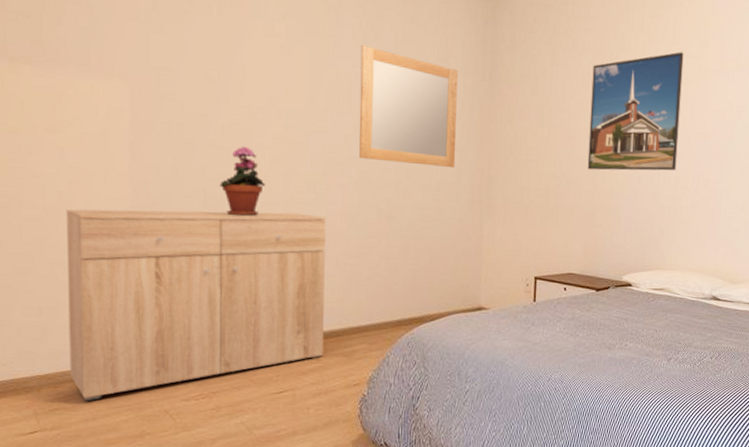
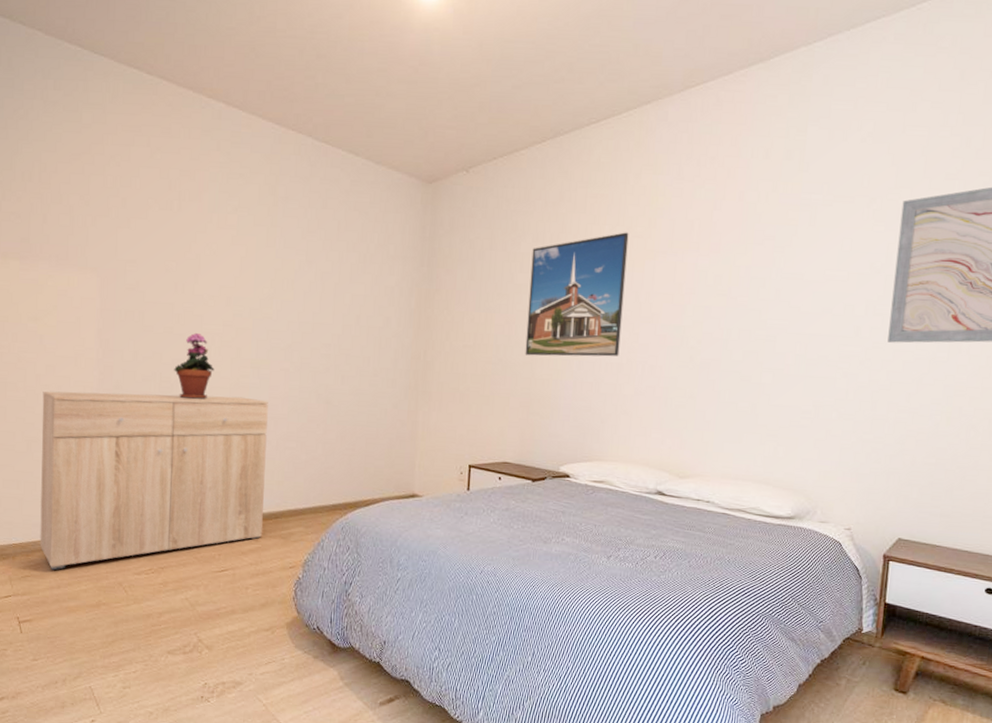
home mirror: present [358,45,458,167] -> none [301,234,397,353]

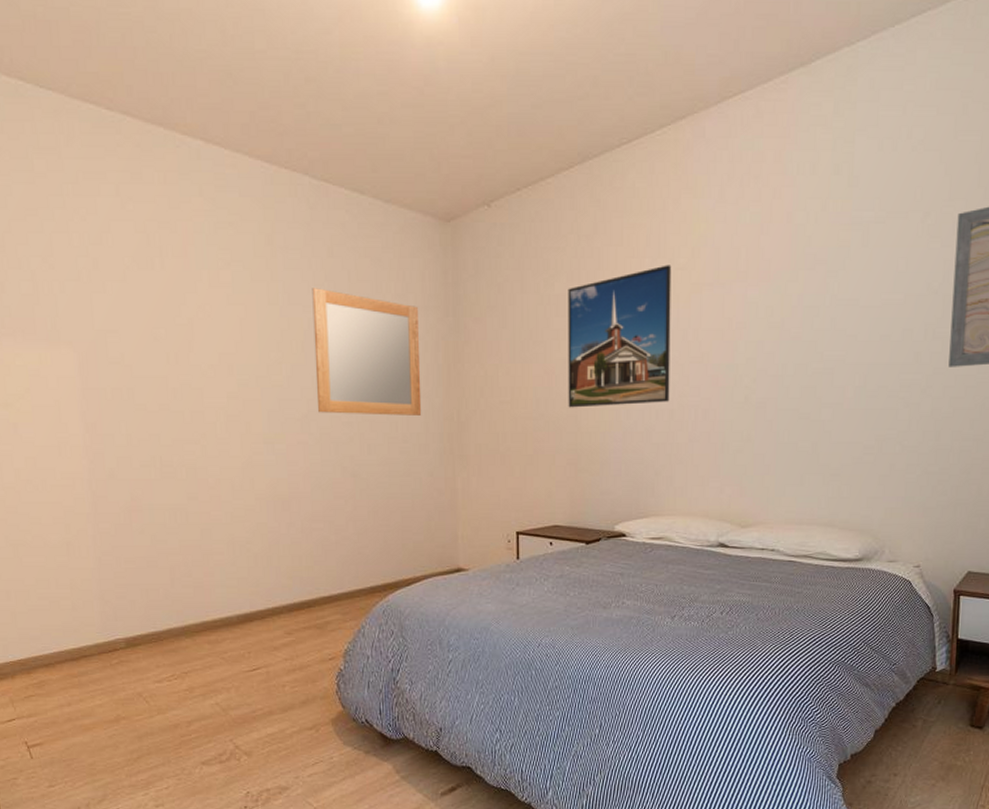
dresser: present [40,391,268,571] -> none [24,477,296,687]
potted plant: present [174,332,214,400] -> none [175,408,222,484]
home mirror: none [301,234,397,353] -> present [312,288,422,416]

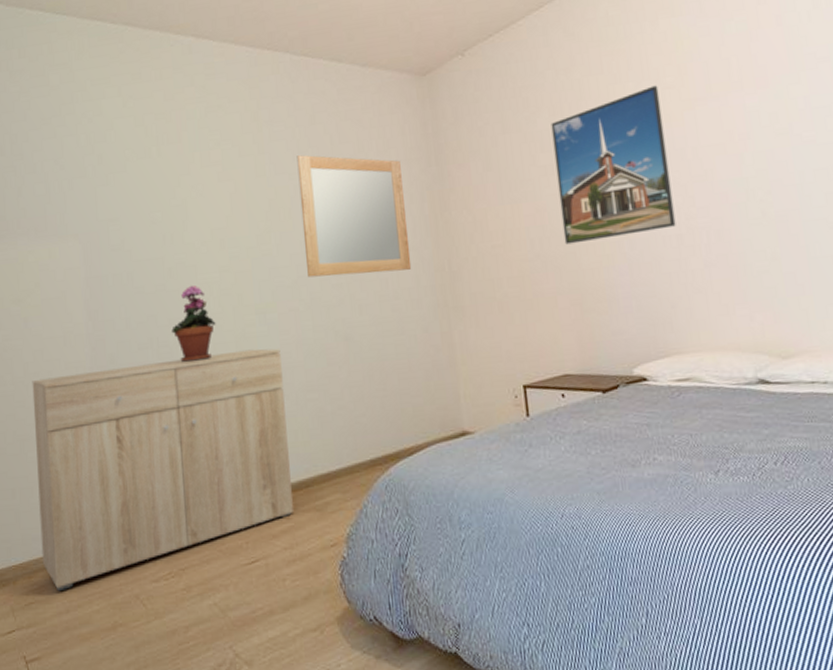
dresser: none [24,477,296,687] -> present [32,349,295,592]
potted plant: none [175,408,222,484] -> present [171,285,216,363]

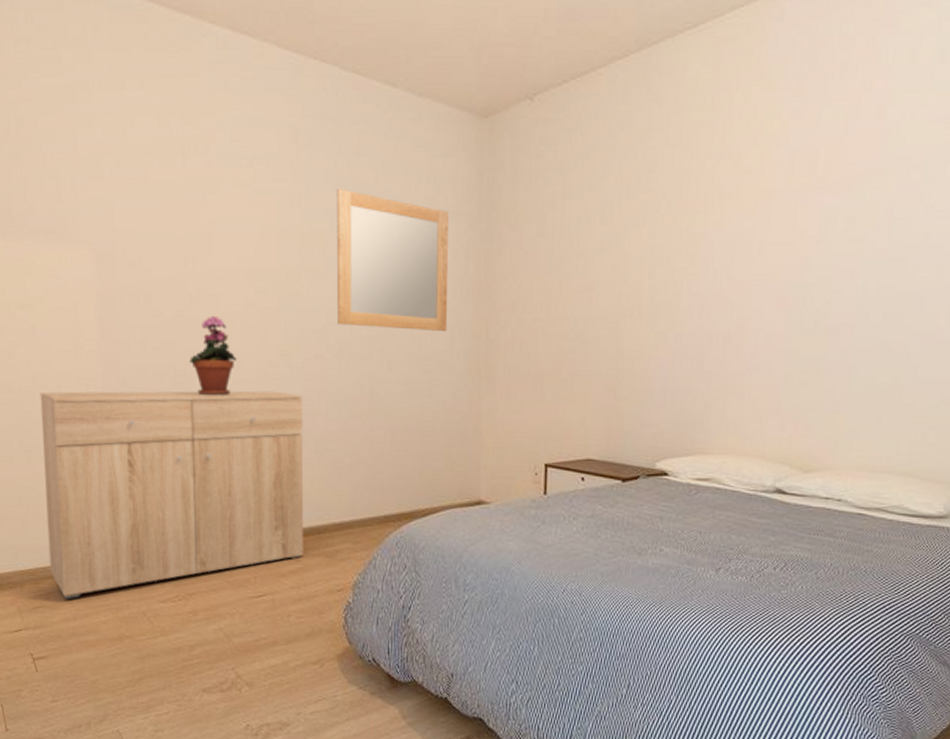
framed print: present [551,85,676,245] -> none [609,168,737,328]

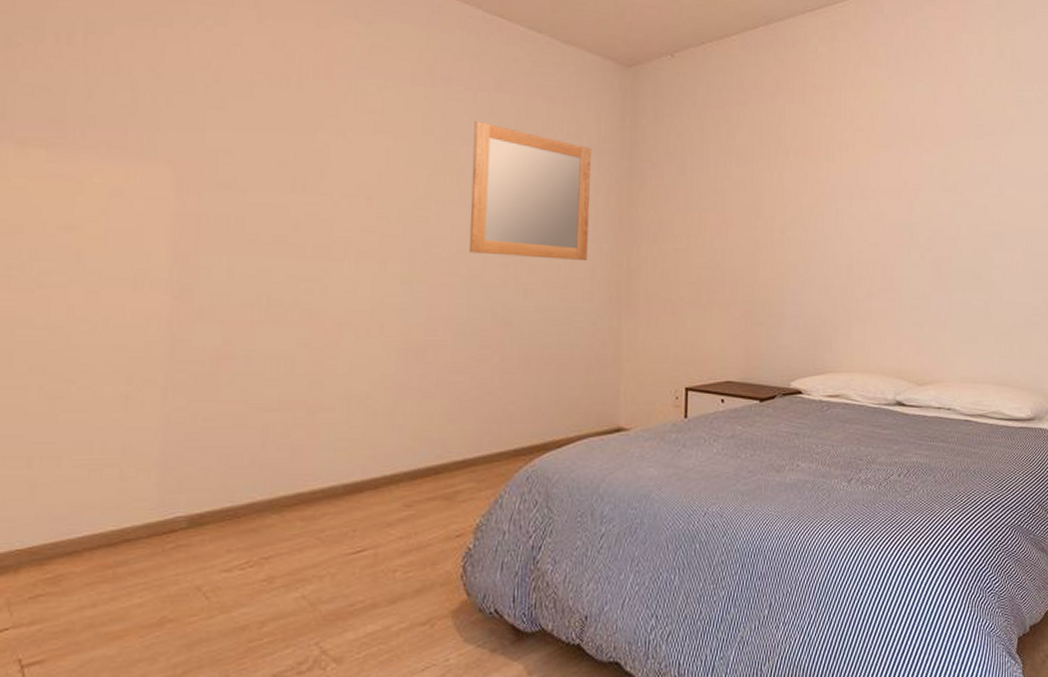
dresser: present [40,390,304,600] -> none [63,321,425,582]
potted plant: present [189,315,237,396] -> none [289,241,349,328]

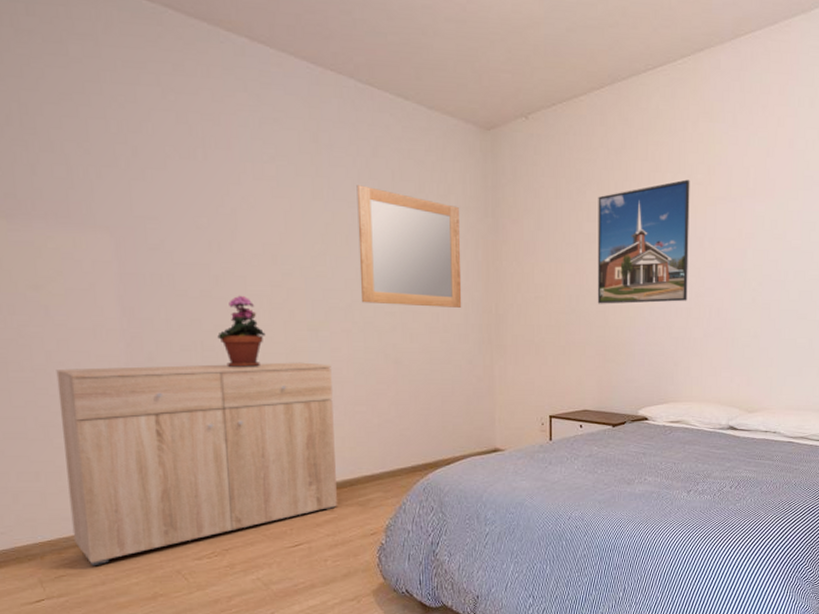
dresser: none [63,321,425,582] -> present [56,362,338,567]
potted plant: none [289,241,349,328] -> present [217,295,266,368]
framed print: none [745,125,851,259] -> present [597,179,690,304]

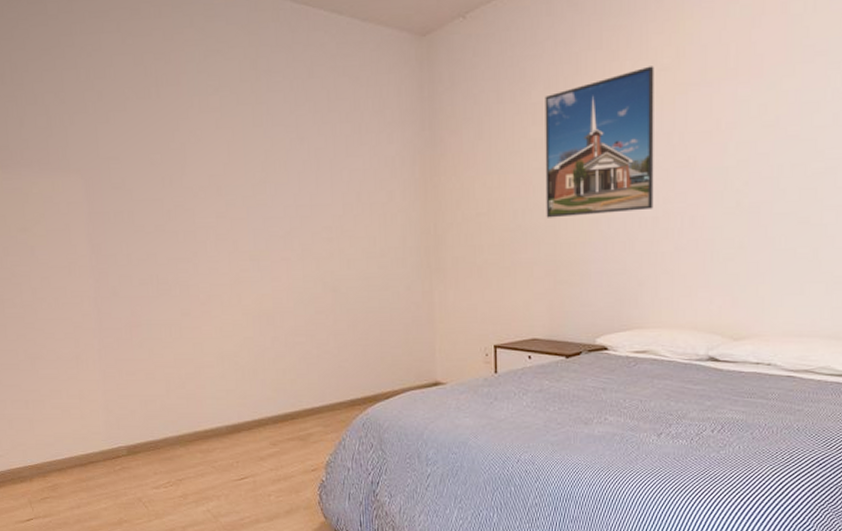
dresser: present [56,362,338,567] -> none [40,292,281,490]
potted plant: present [217,295,266,368] -> none [170,228,212,300]
home mirror: present [356,185,462,308] -> none [293,108,399,231]

